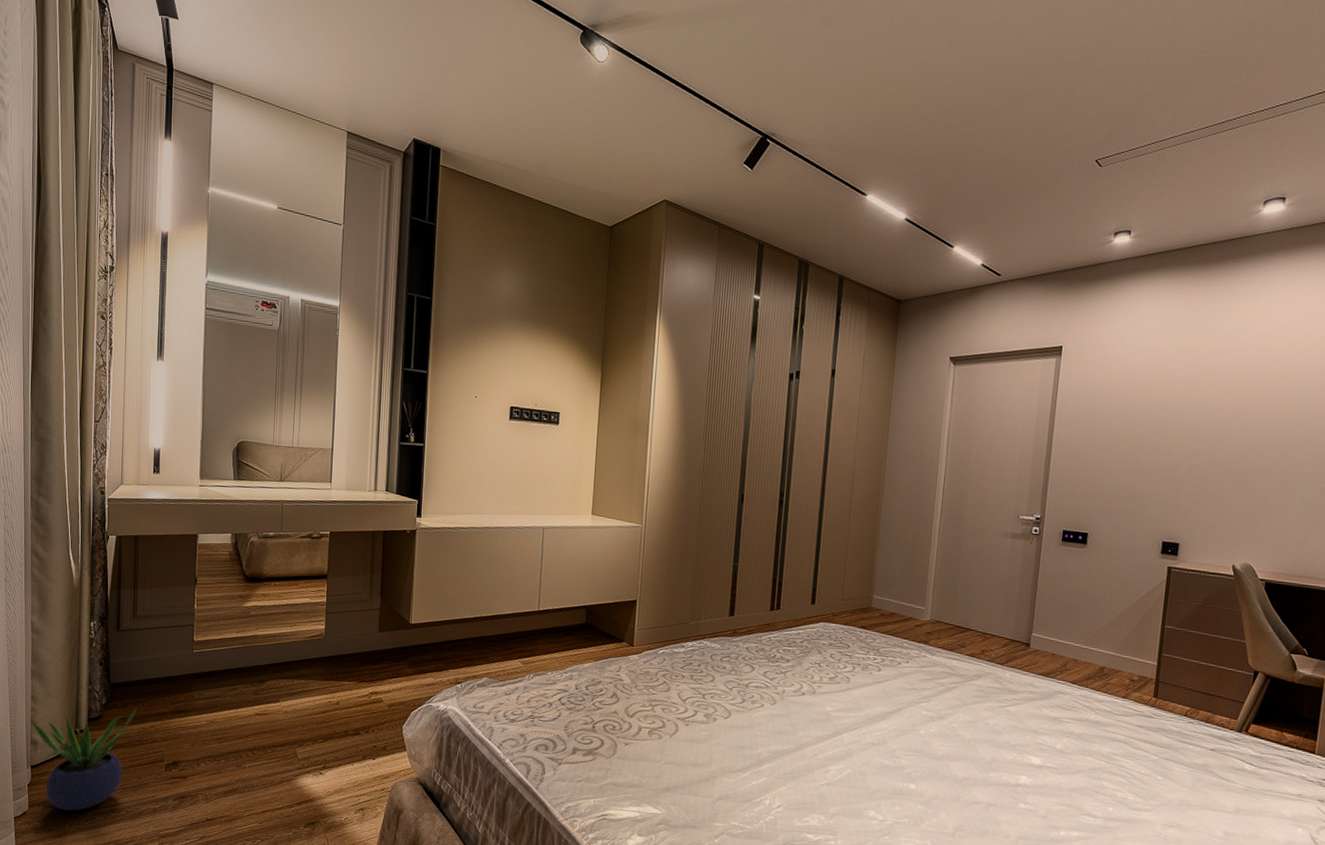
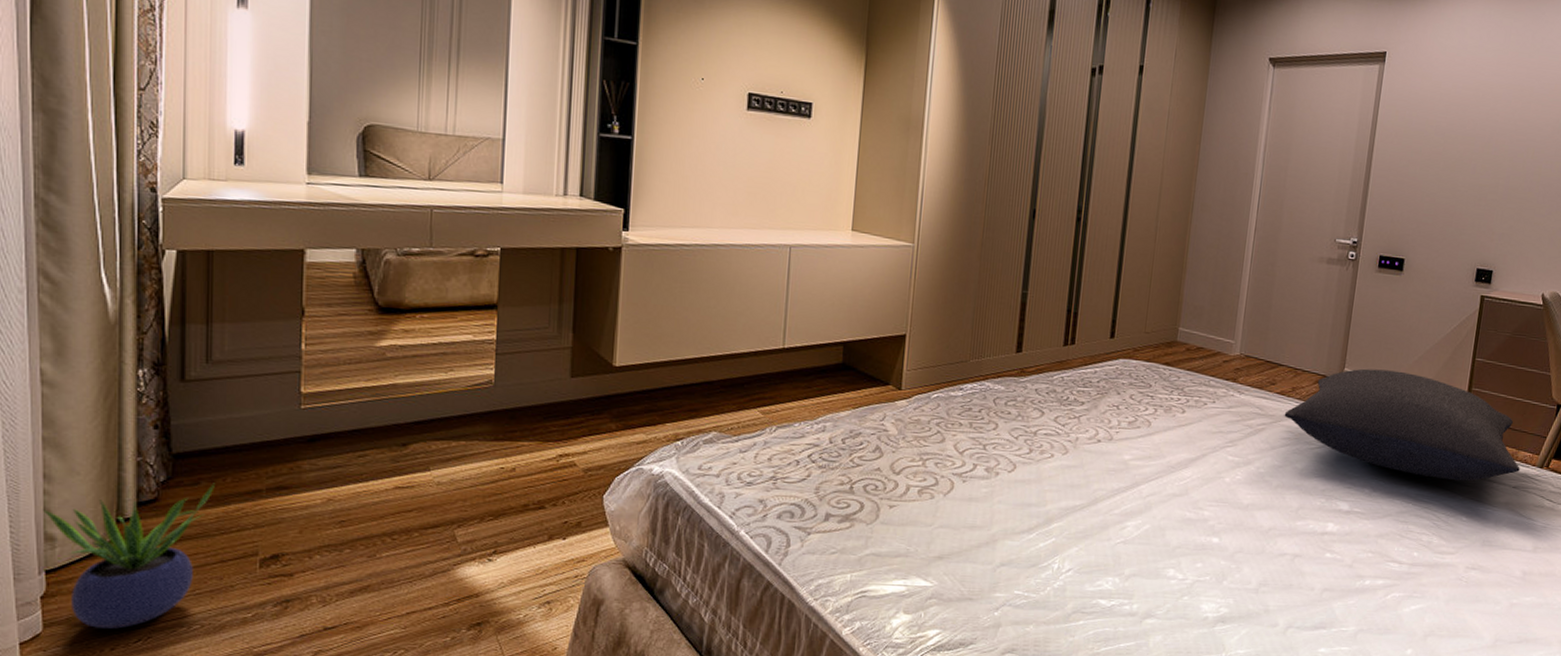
pillow: none [974,634,1217,743] -> present [1284,368,1520,482]

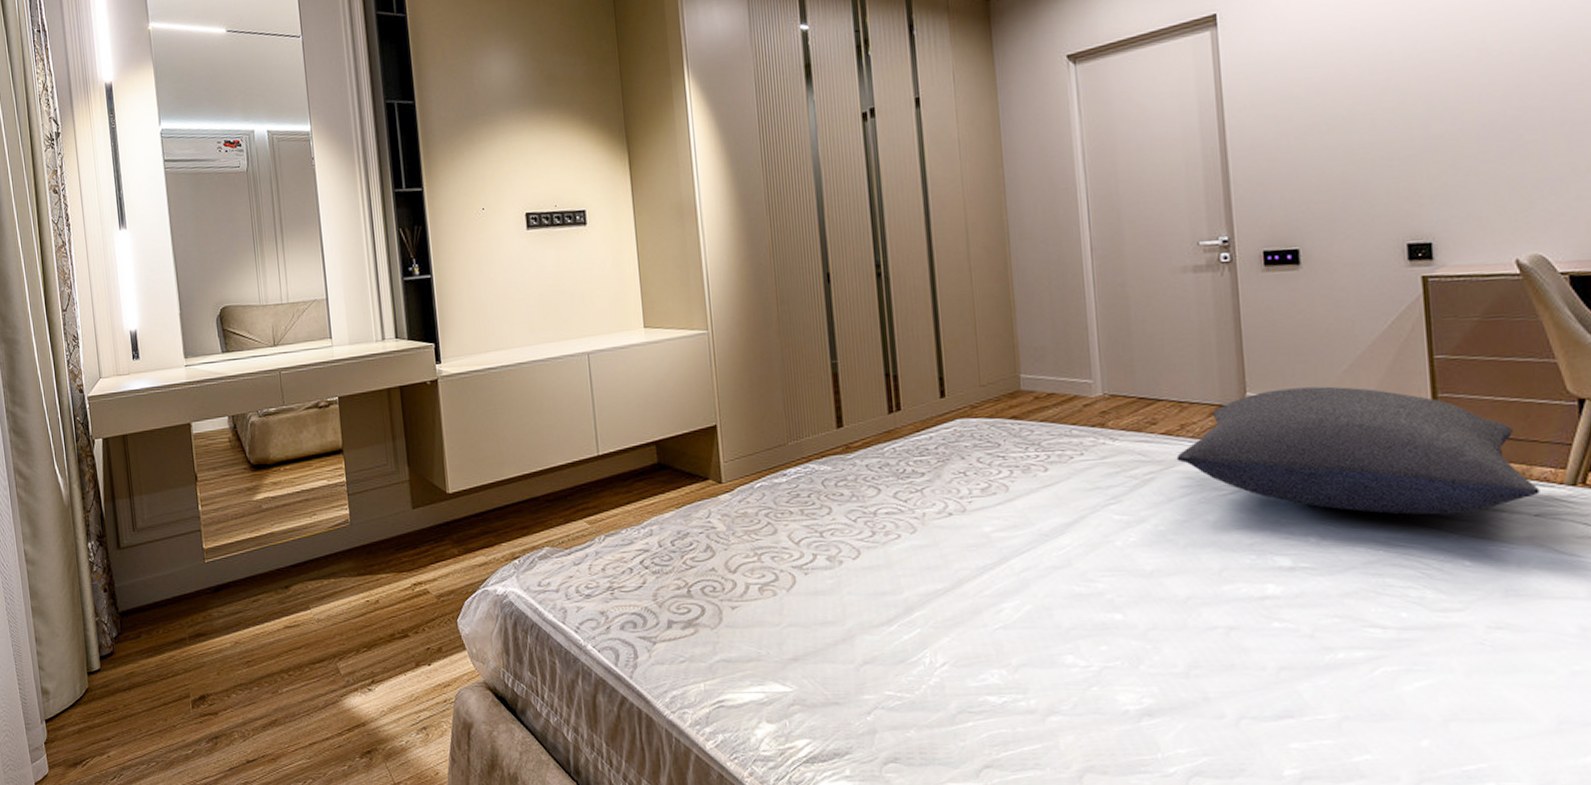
potted plant: present [43,483,215,629] -> none [38,635,152,768]

